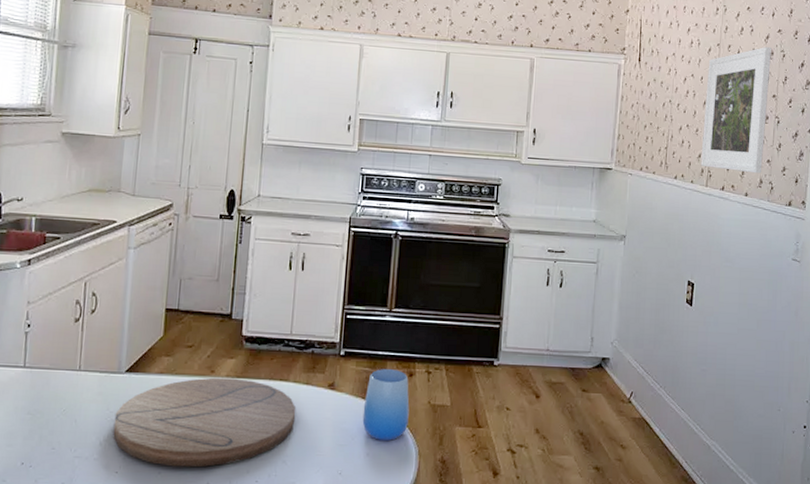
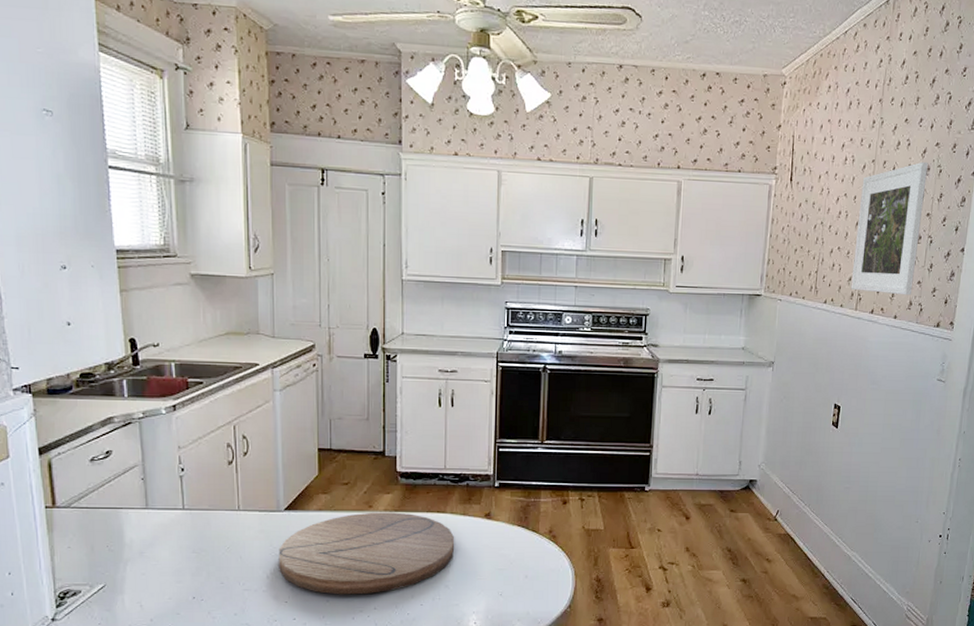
cup: present [362,369,410,441] -> none [519,498,564,563]

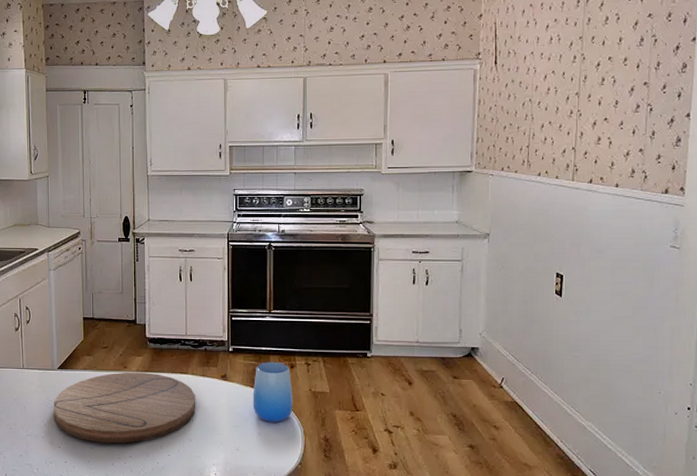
cup: none [519,498,564,563] -> present [253,362,293,422]
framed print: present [850,161,928,296] -> none [565,33,641,164]

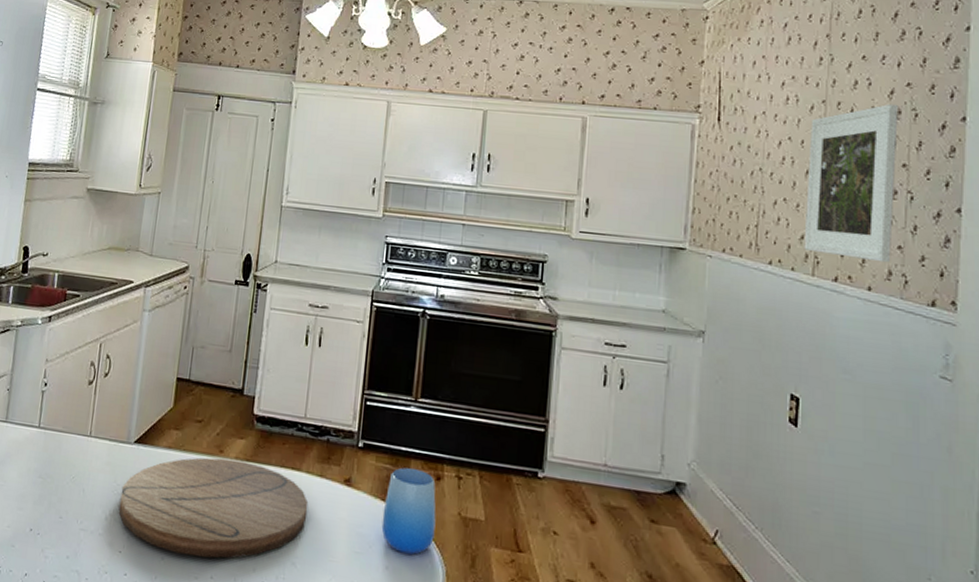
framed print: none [565,33,641,164] -> present [804,103,898,263]

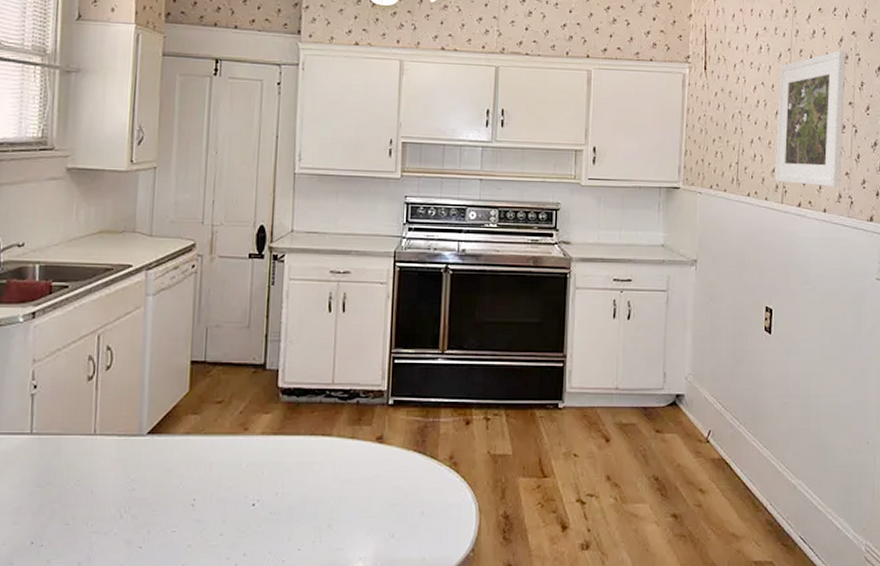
cutting board: present [118,457,308,559] -> none [135,435,341,538]
cup: present [381,467,436,555] -> none [415,418,467,497]

